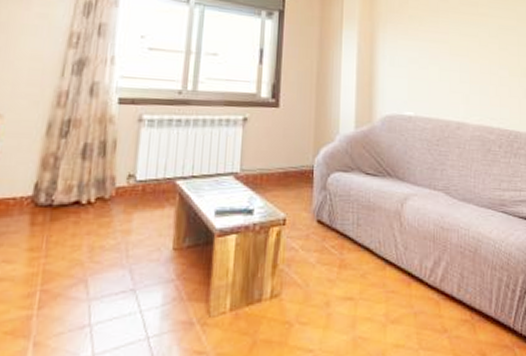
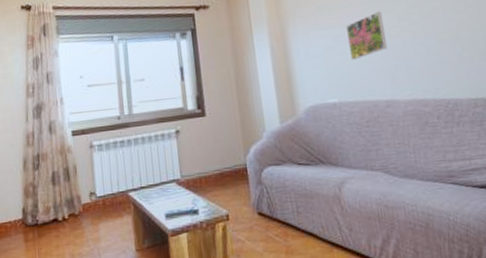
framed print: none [433,33,467,77] -> present [346,11,387,61]

